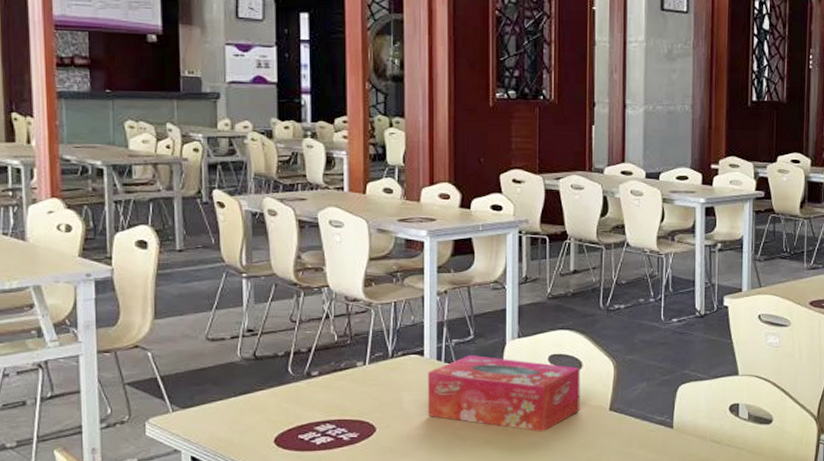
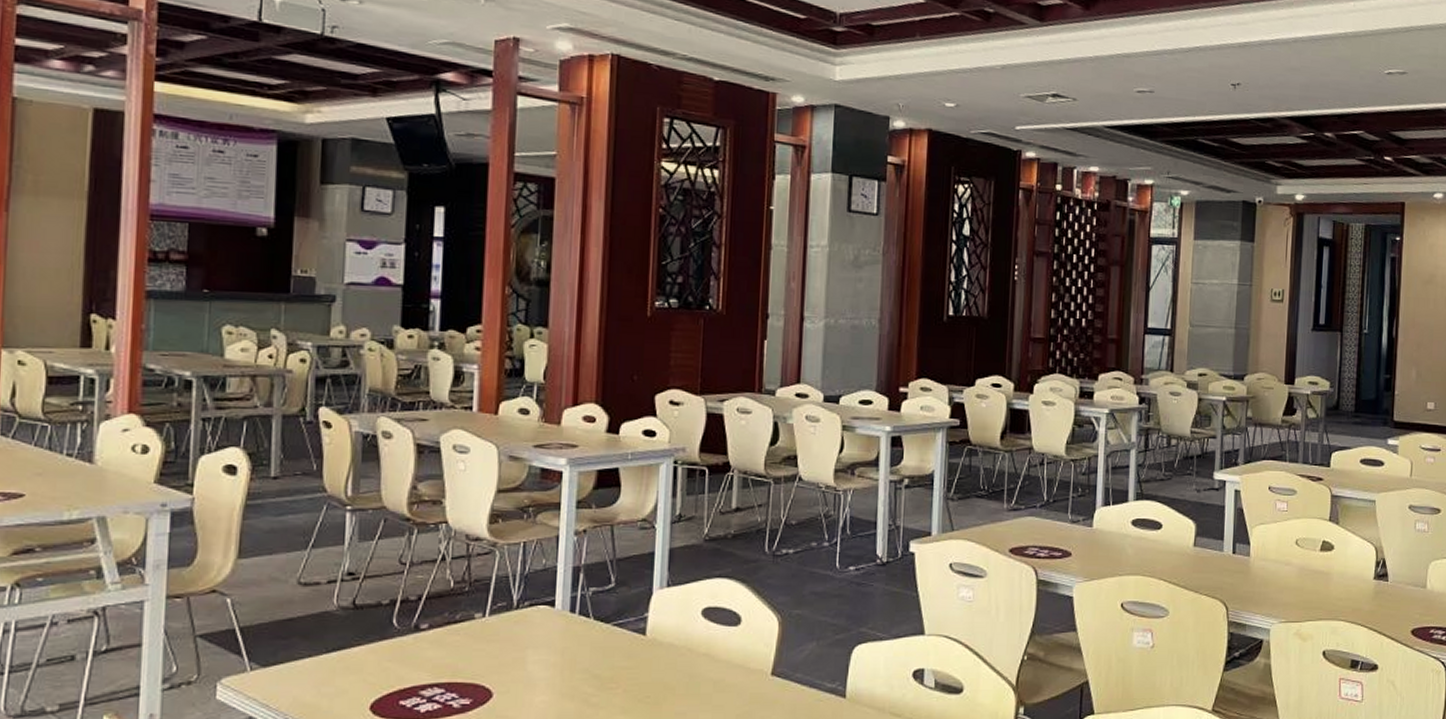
tissue box: present [428,355,581,432] -> none [556,607,739,701]

